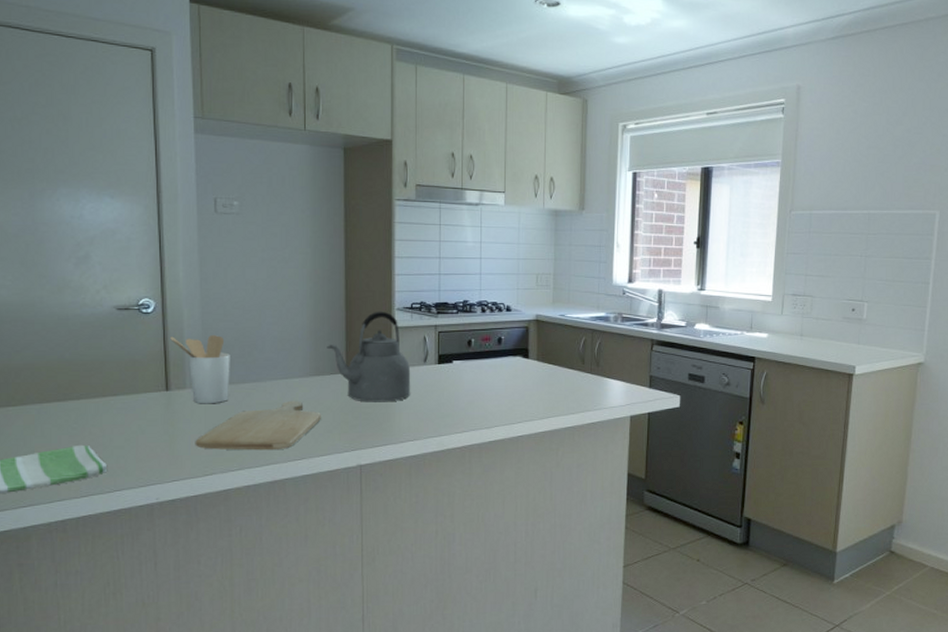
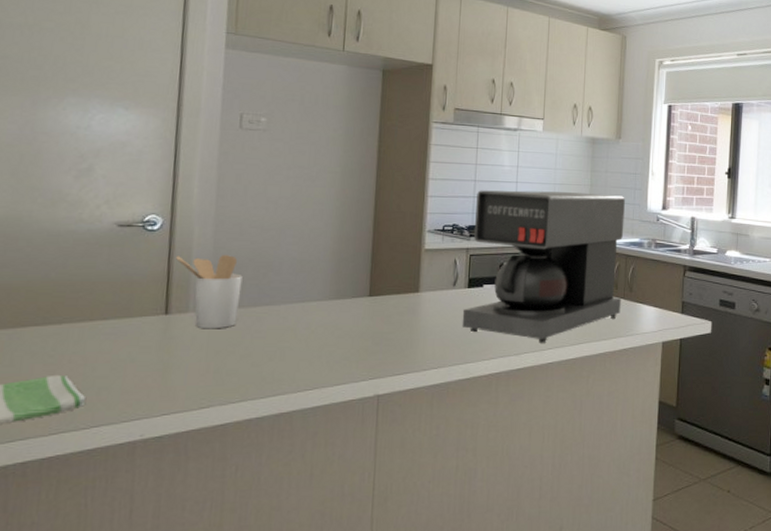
chopping board: present [195,400,321,451] -> none [192,325,339,380]
kettle: present [326,311,411,402] -> none [350,232,439,328]
coffee maker: none [434,266,590,417] -> present [462,190,625,343]

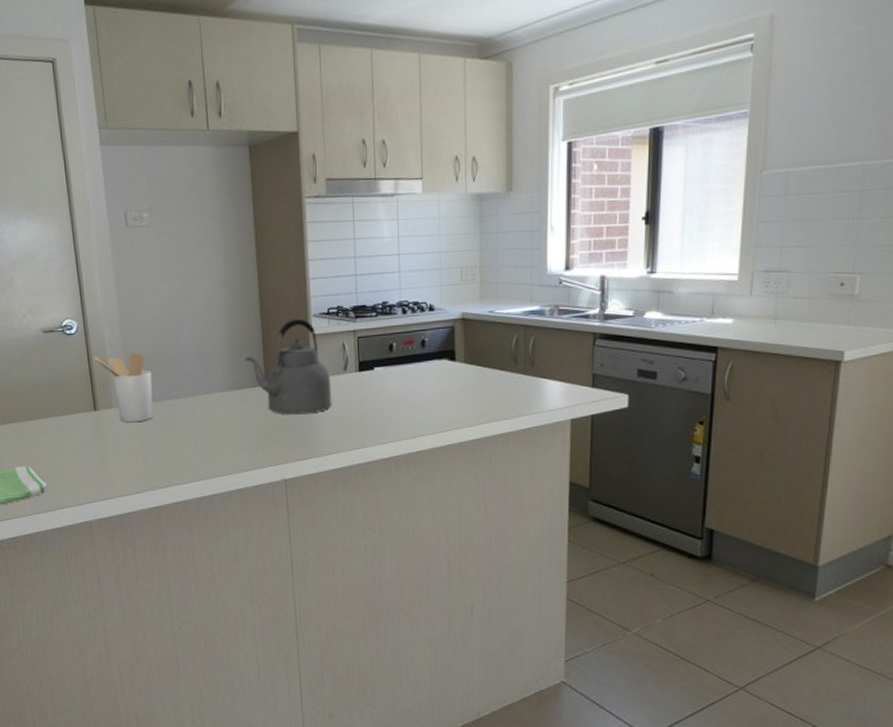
kettle: none [350,232,439,328] -> present [244,318,332,415]
coffee maker: present [462,190,625,343] -> none [356,258,522,425]

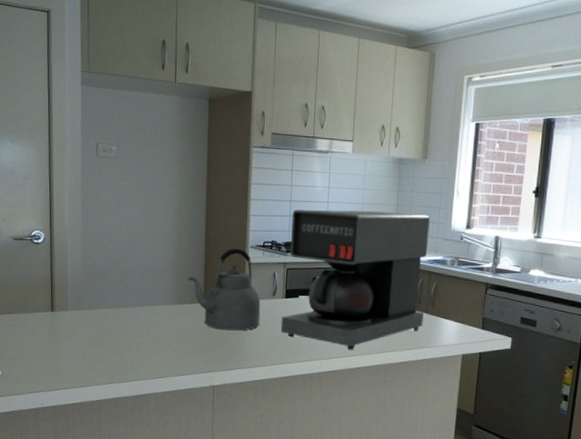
utensil holder: present [94,353,153,423] -> none [56,264,105,325]
coffee maker: none [356,258,522,425] -> present [280,210,430,350]

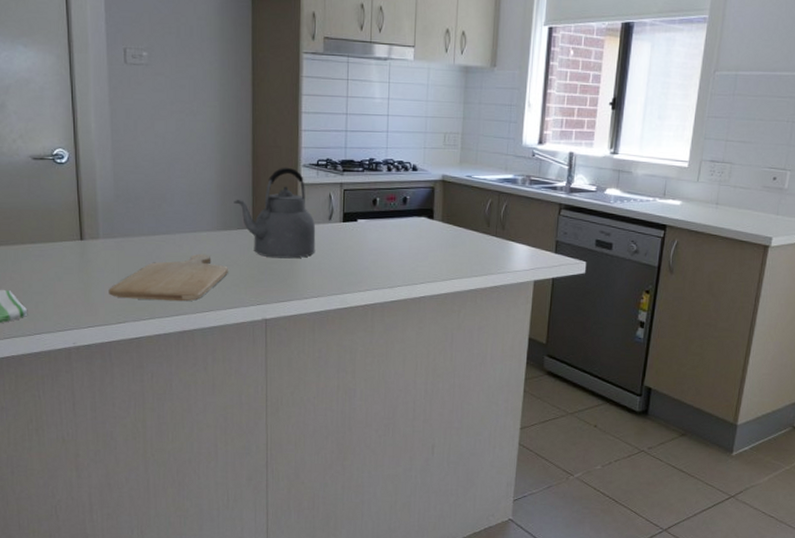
chopping board: none [74,325,181,368] -> present [108,253,228,302]
coffee maker: present [280,210,430,350] -> none [338,124,499,278]

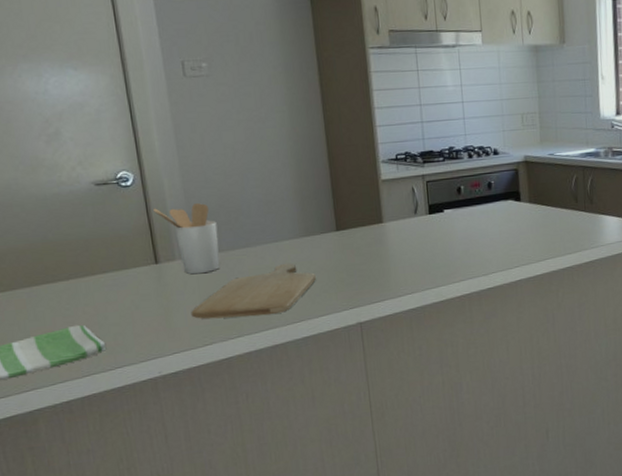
utensil holder: none [84,187,141,255] -> present [153,203,220,275]
kettle: present [233,167,316,259] -> none [314,165,405,259]

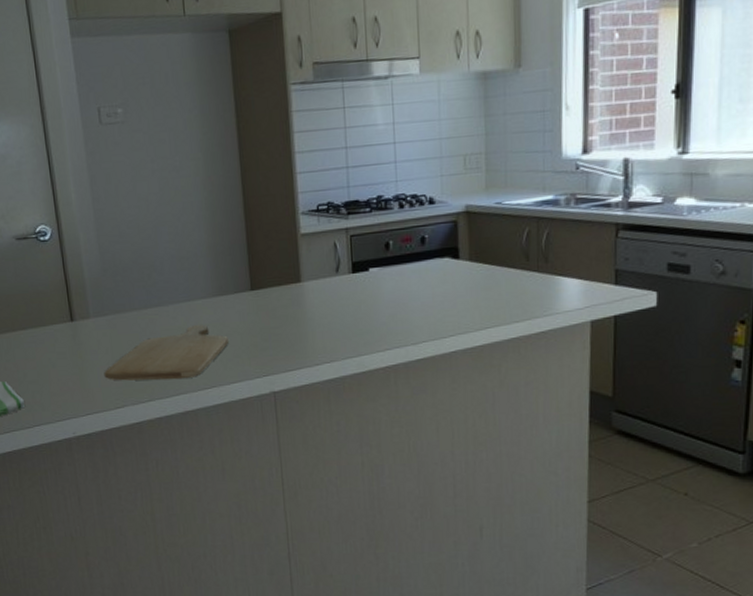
utensil holder: present [153,203,220,275] -> none [69,259,133,334]

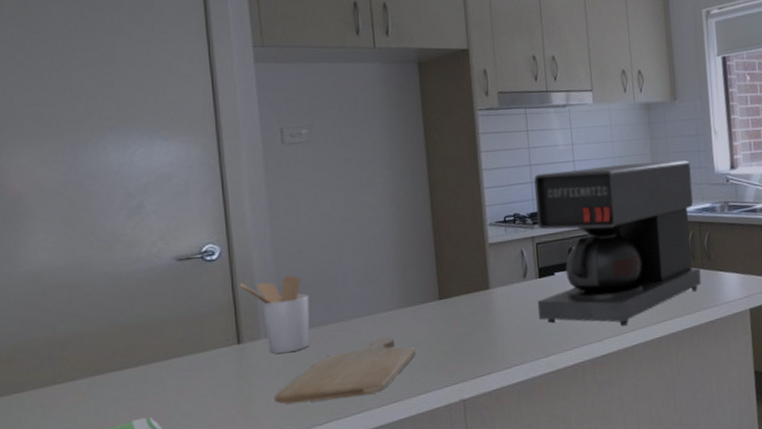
utensil holder: none [69,259,133,334] -> present [239,275,310,354]
coffee maker: none [349,142,535,330] -> present [534,160,702,326]

